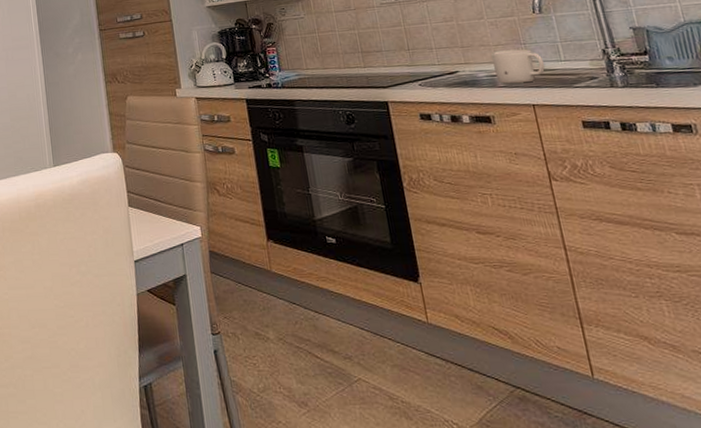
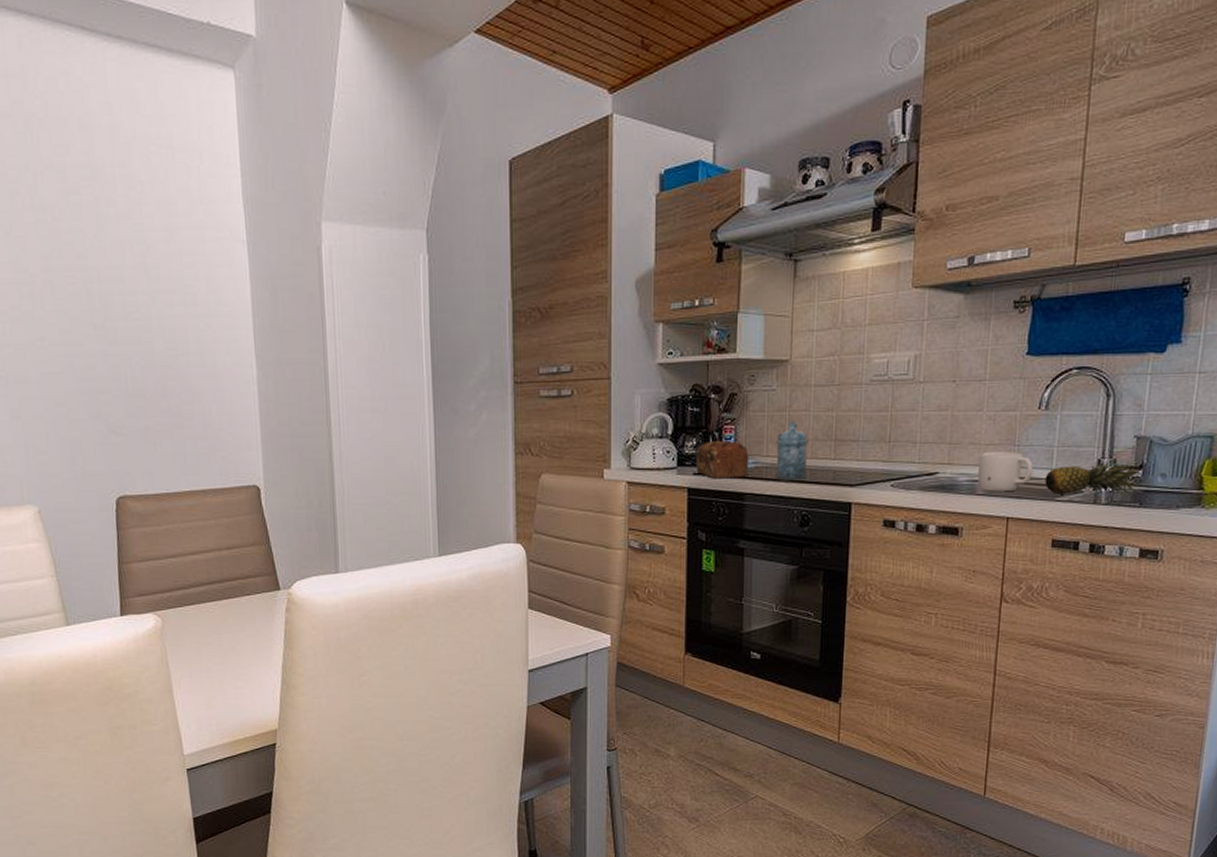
bread loaf: none [247,59,293,91] -> present [695,440,749,479]
canister: none [312,39,344,88] -> present [776,420,809,481]
fruit: none [557,49,647,82] -> present [1045,461,1140,494]

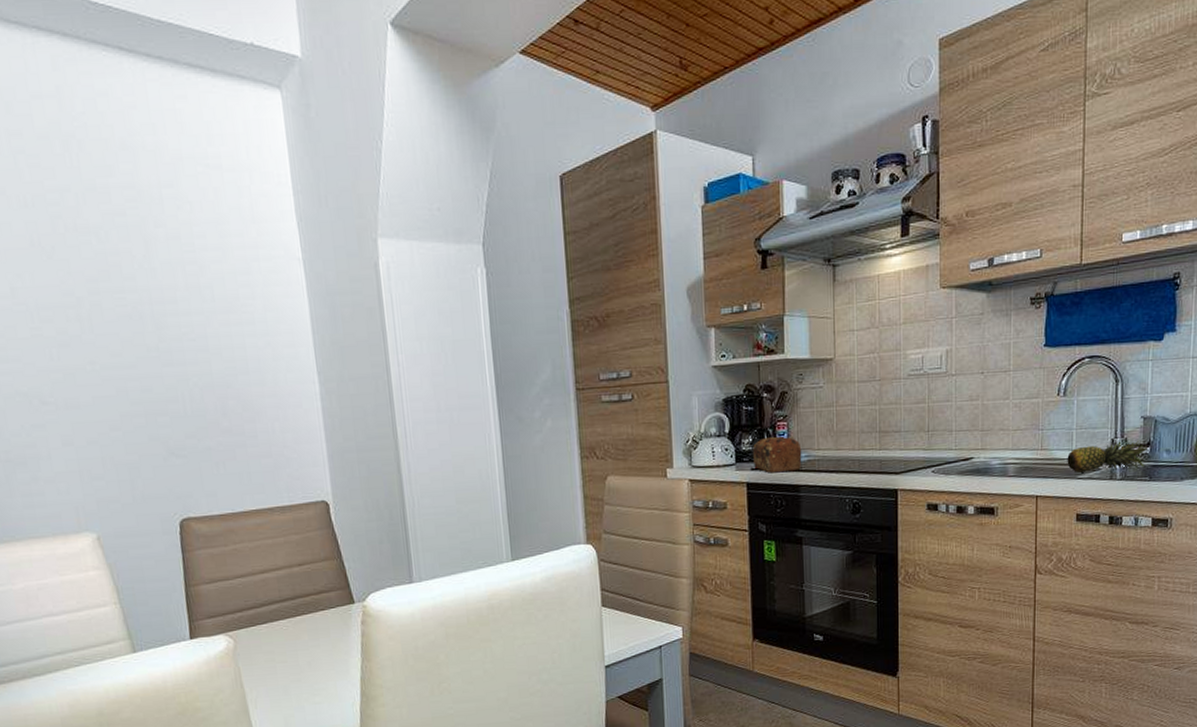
canister: present [776,420,809,481] -> none [826,415,856,472]
mug: present [977,451,1034,492] -> none [1007,435,1057,473]

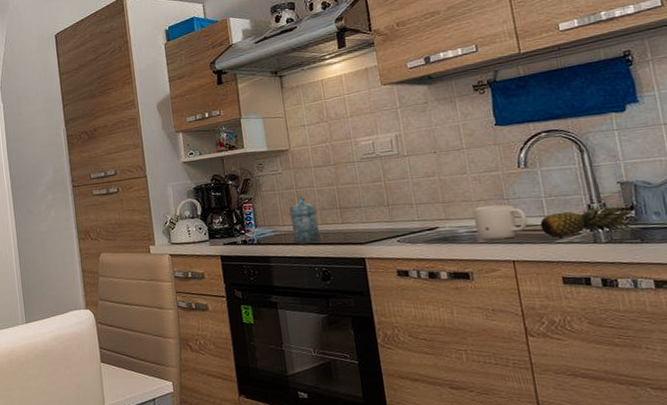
bread loaf: present [752,436,802,473] -> none [223,216,269,247]
canister: none [826,415,856,472] -> present [289,195,321,245]
mug: none [1007,435,1057,473] -> present [472,204,528,240]

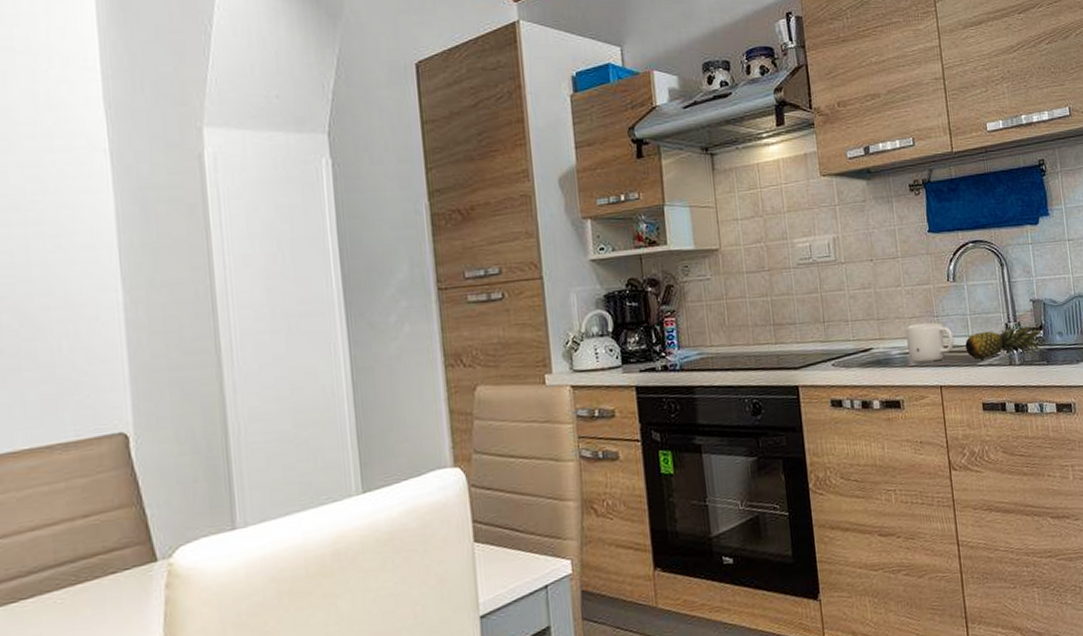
canister: present [289,195,321,245] -> none [718,308,752,370]

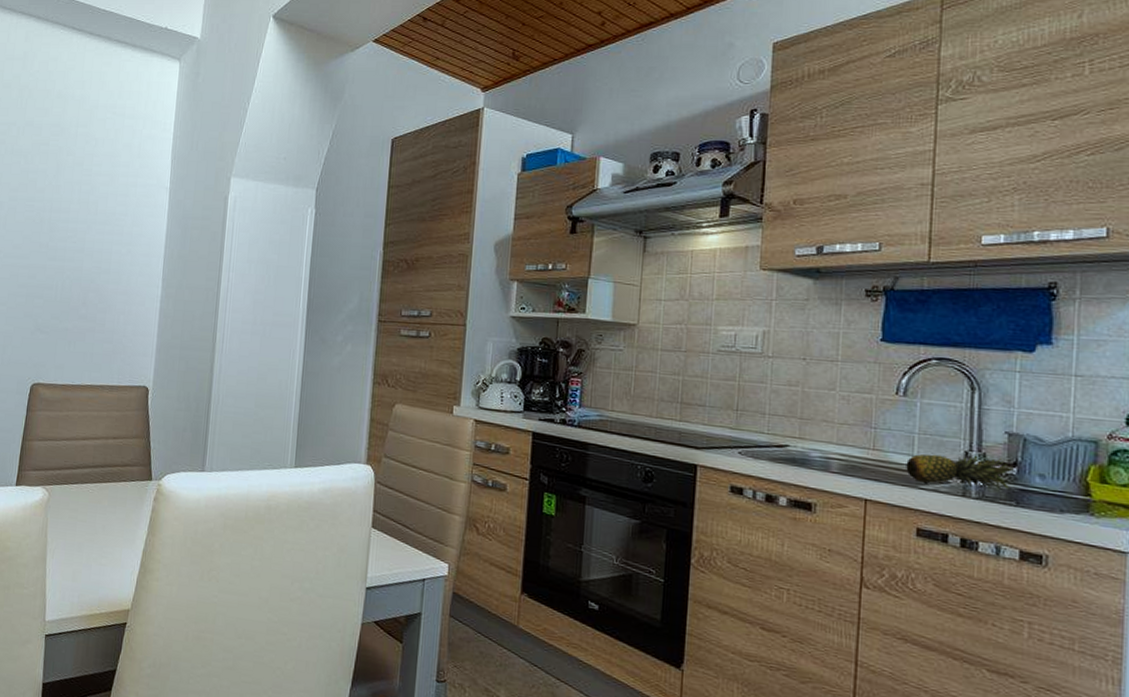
mug: present [904,322,955,363] -> none [831,430,893,474]

